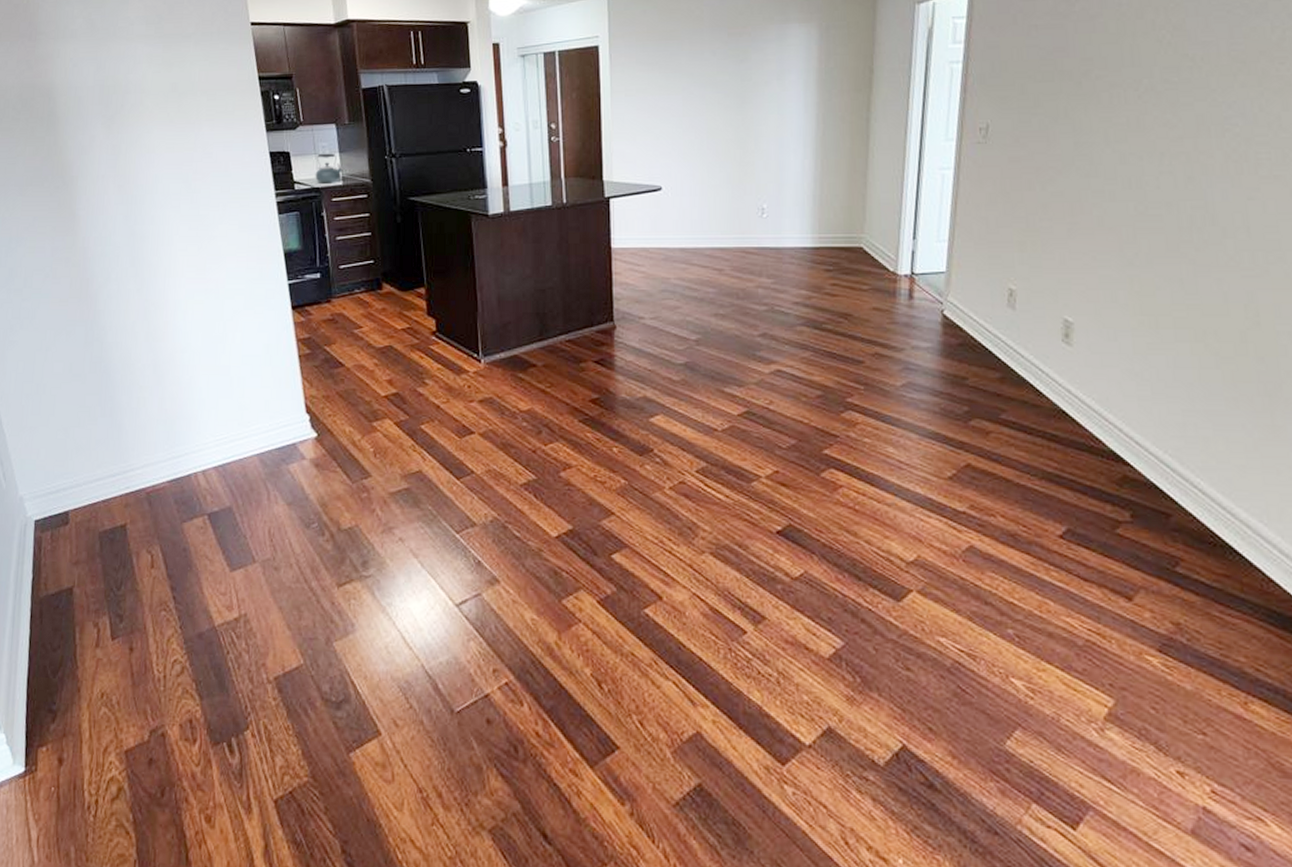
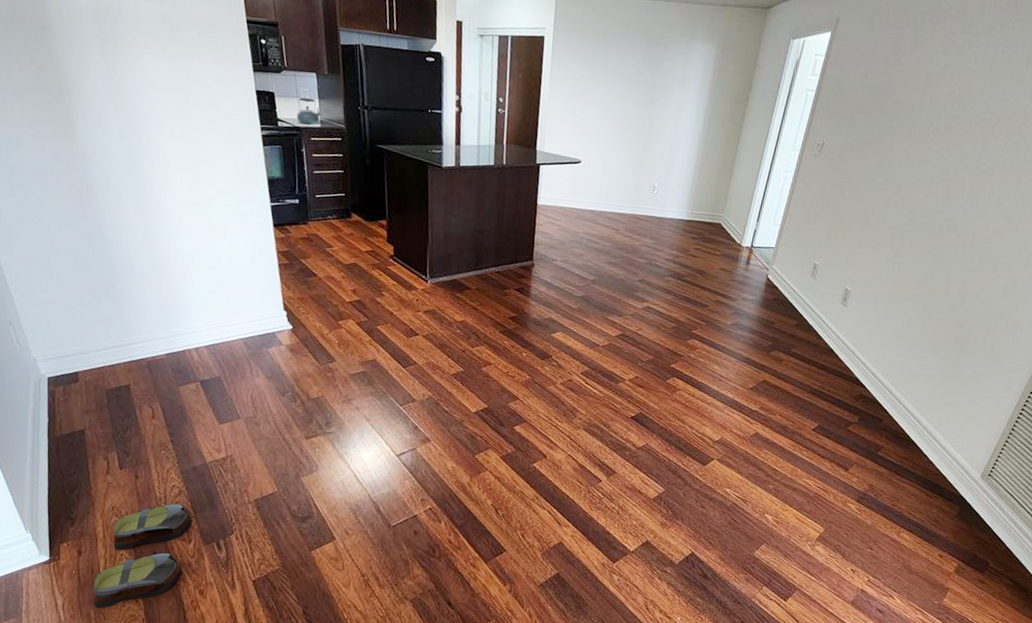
slippers: none [73,686,197,844] -> present [92,503,192,609]

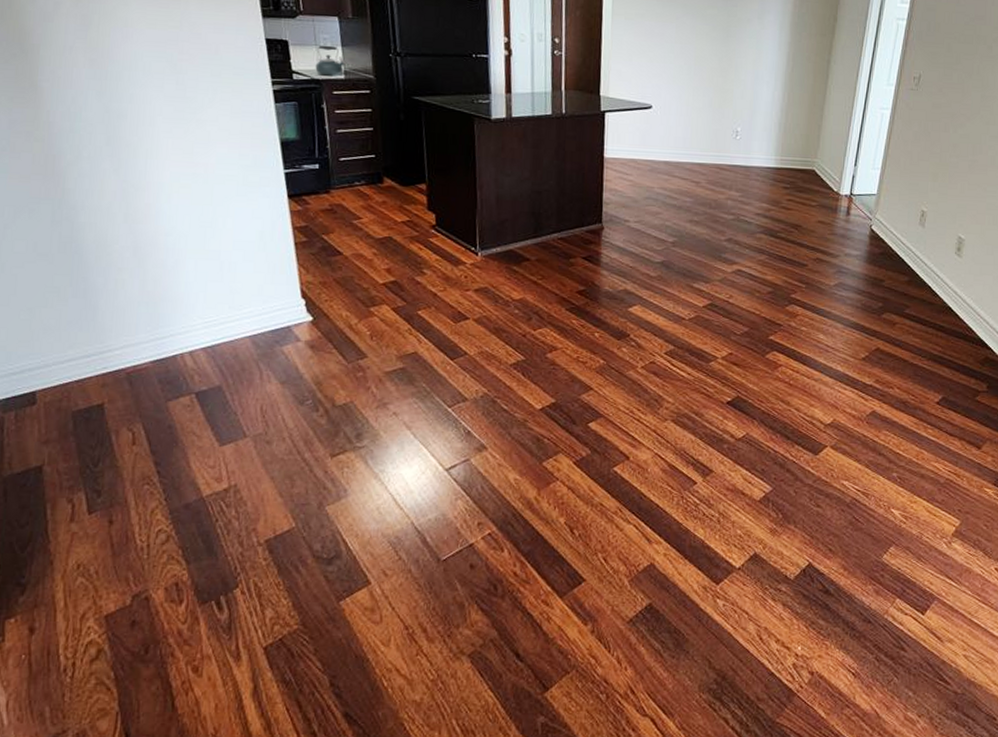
slippers: present [92,503,192,609] -> none [47,553,184,703]

